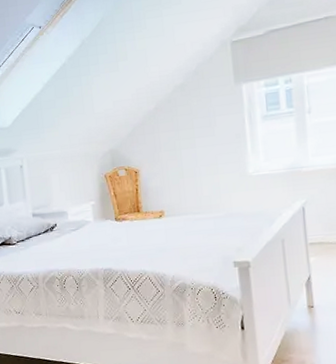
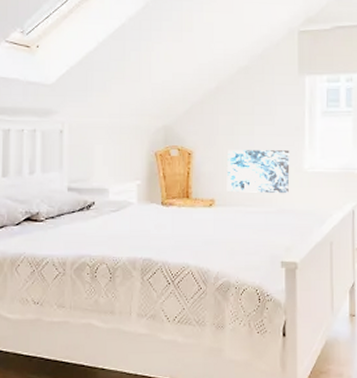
wall art: none [172,157,235,202] -> present [226,150,290,194]

